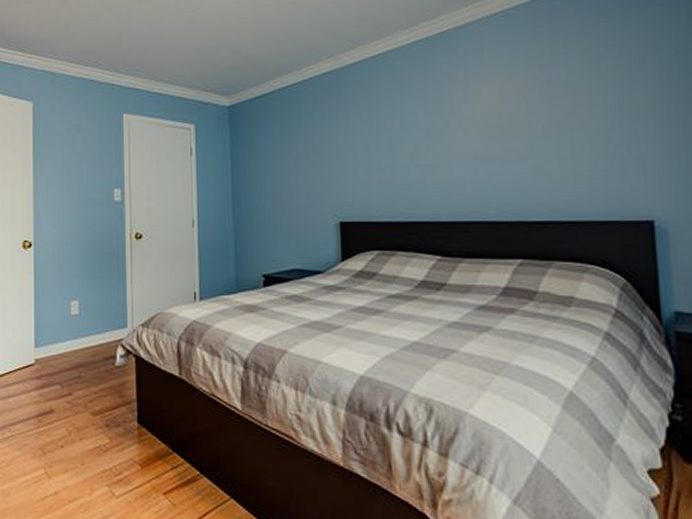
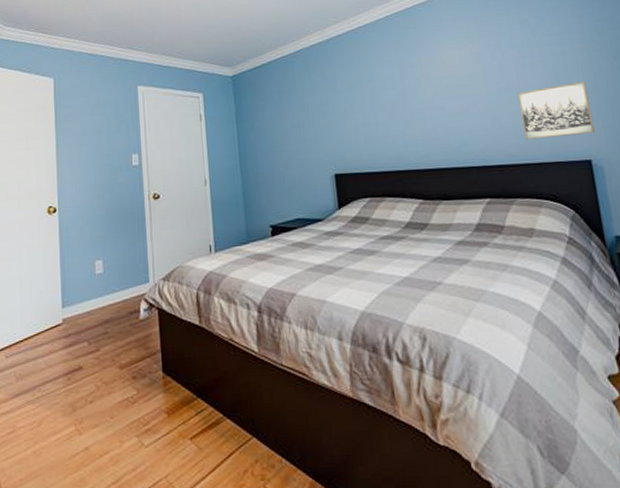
wall art: none [568,126,663,194] -> present [518,81,595,140]

